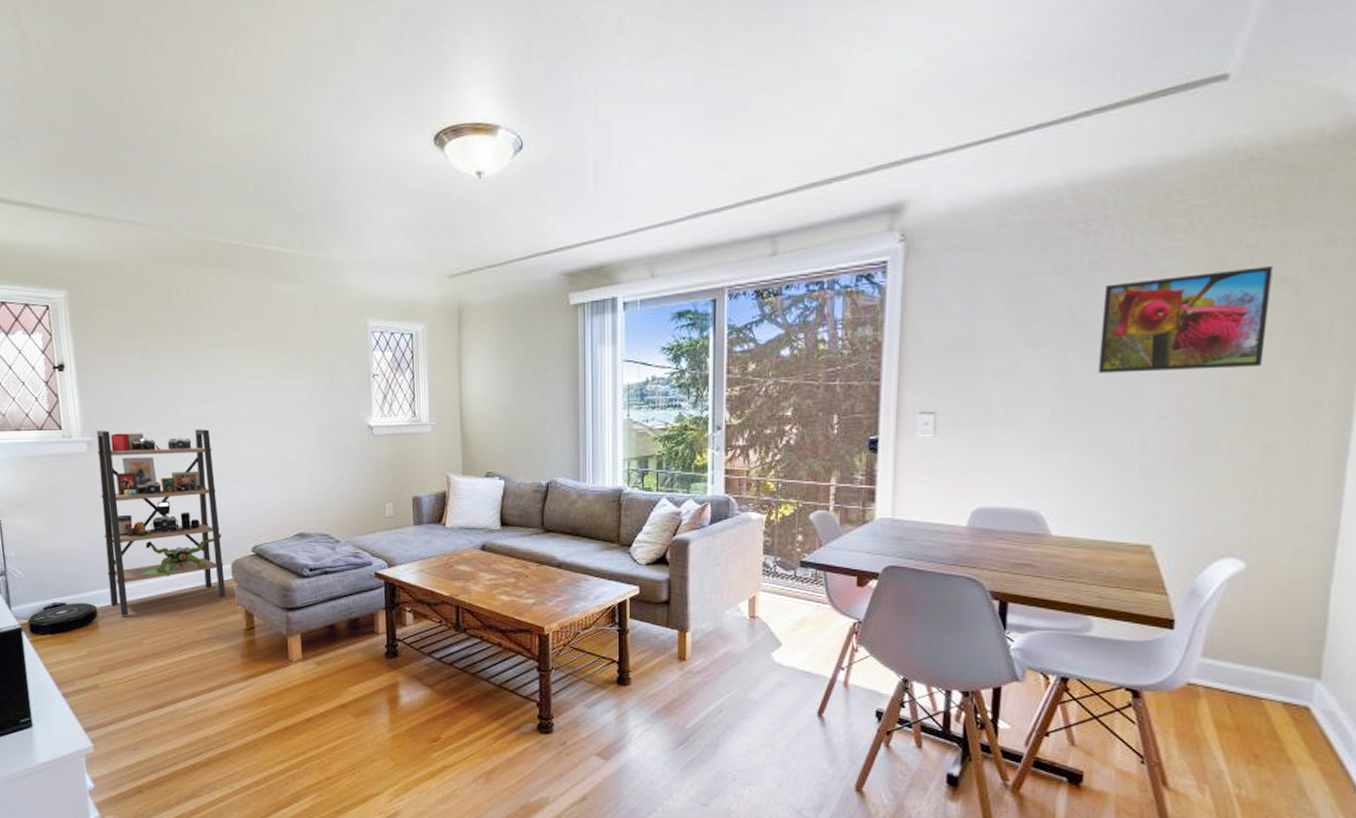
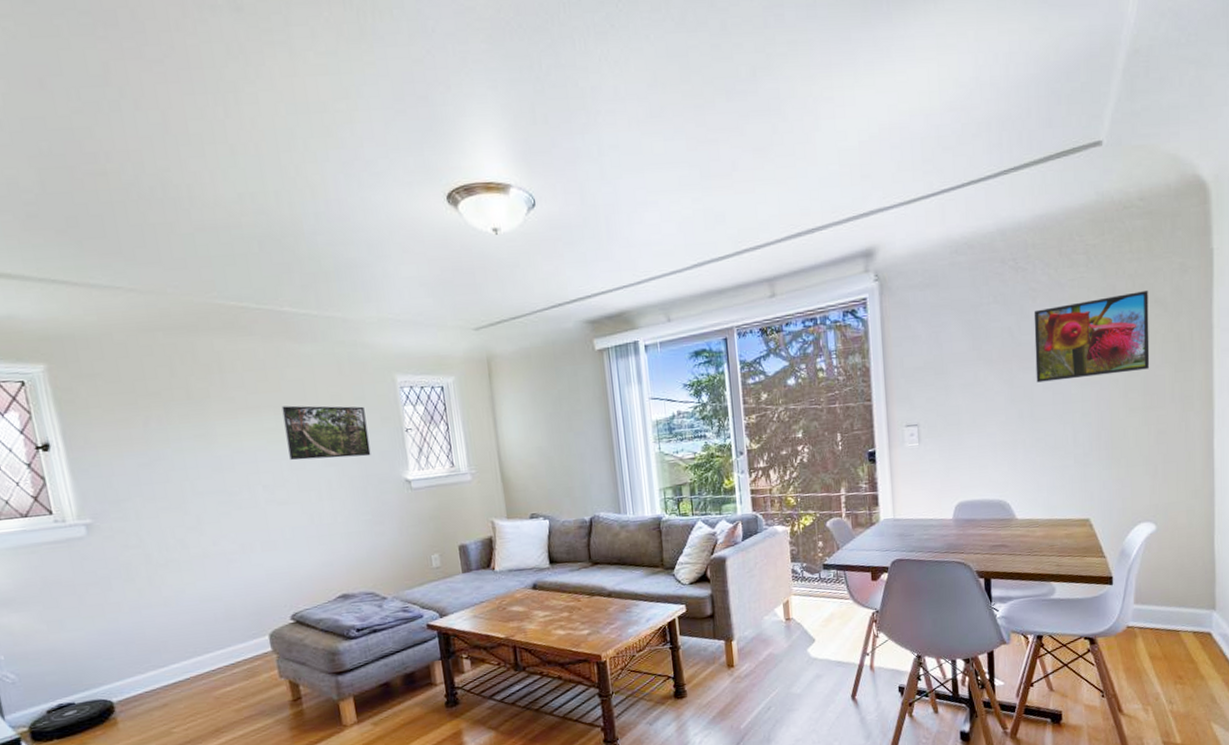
shelving unit: present [96,429,226,616] -> none [96,498,266,707]
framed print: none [261,343,338,399] -> present [281,405,371,460]

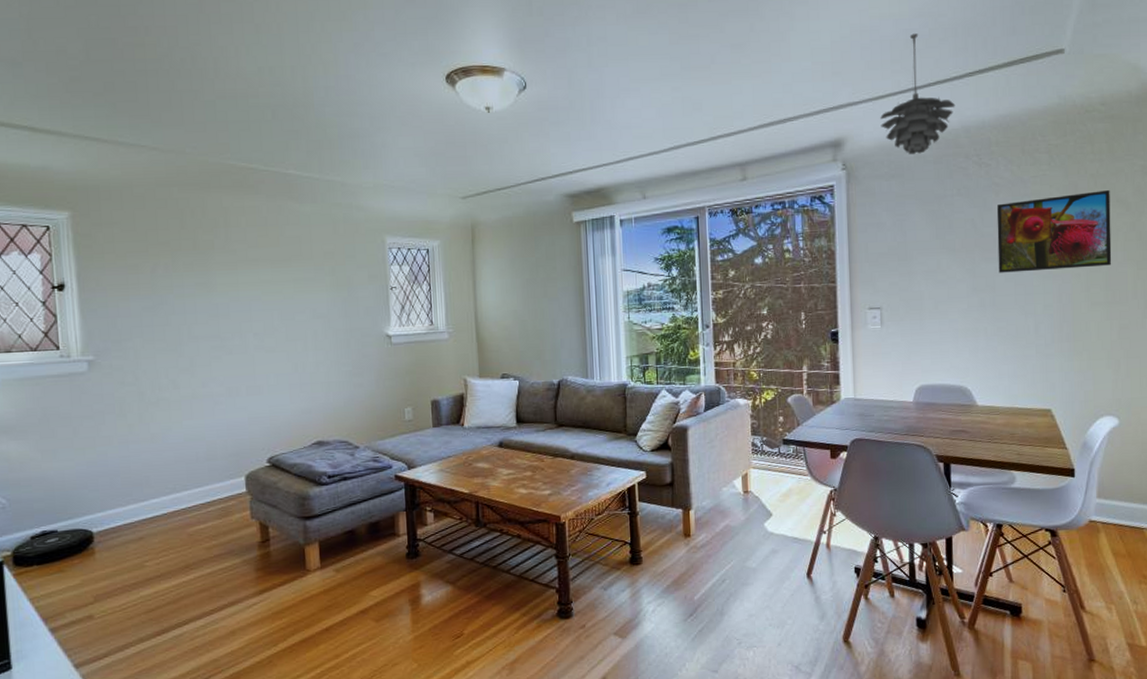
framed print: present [281,405,371,460] -> none [278,260,356,311]
pendant light: none [913,129,990,262] -> present [880,33,956,155]

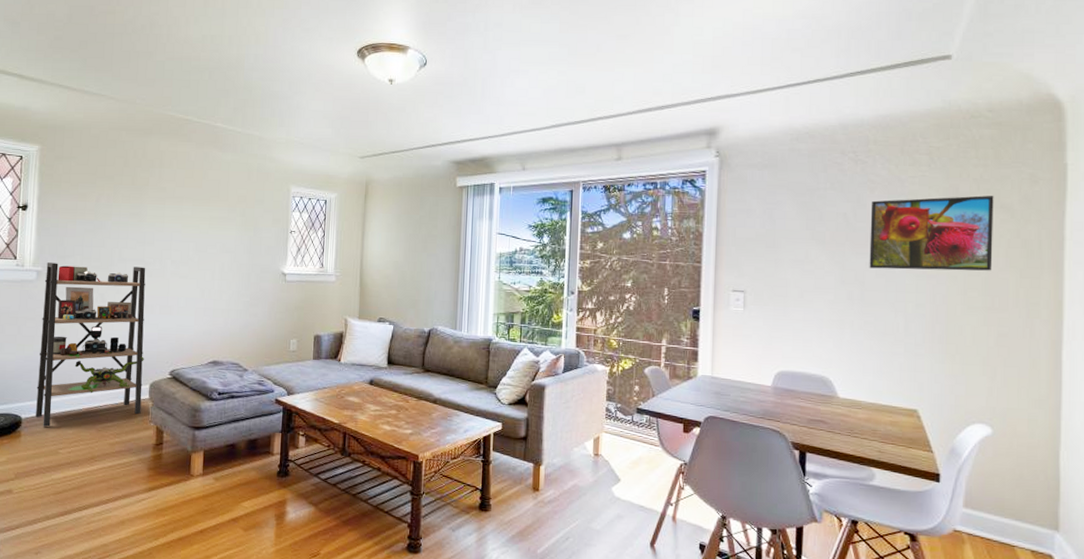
shelving unit: none [99,344,239,539] -> present [36,262,146,427]
pendant light: present [880,33,956,155] -> none [757,33,834,148]

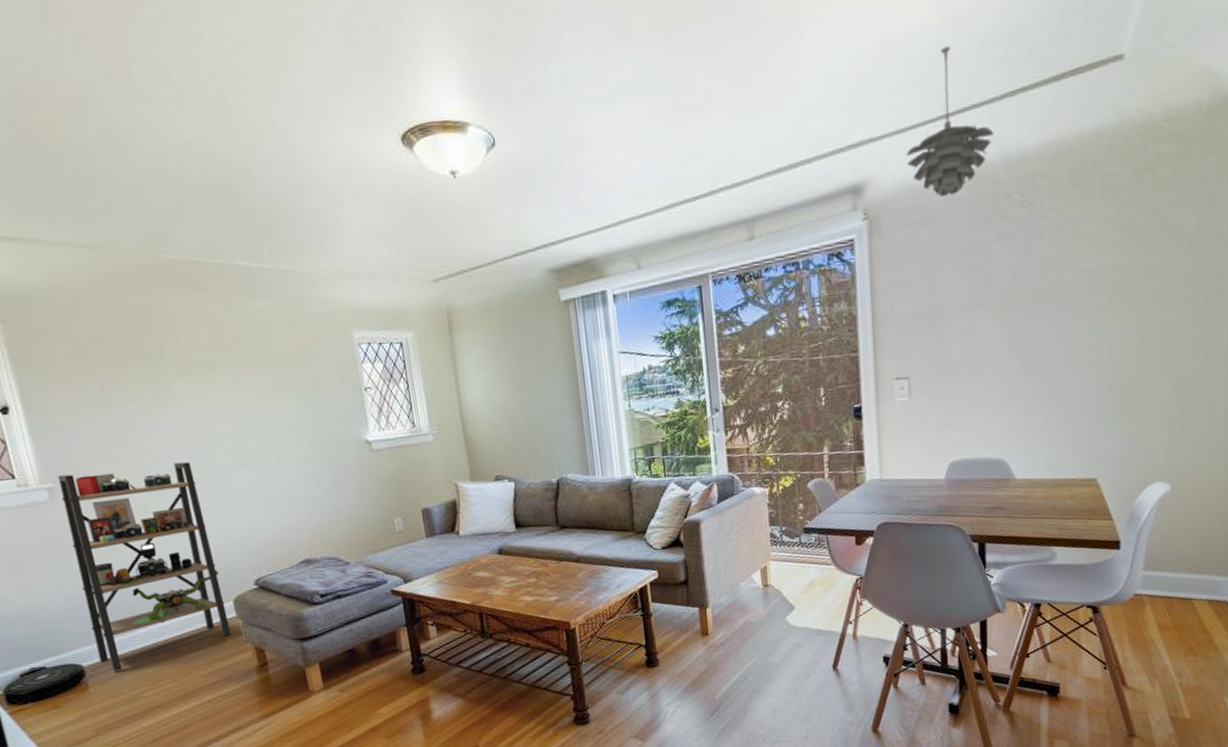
pendant light: none [757,33,834,148] -> present [906,46,994,197]
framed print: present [869,195,994,271] -> none [1040,225,1171,330]

